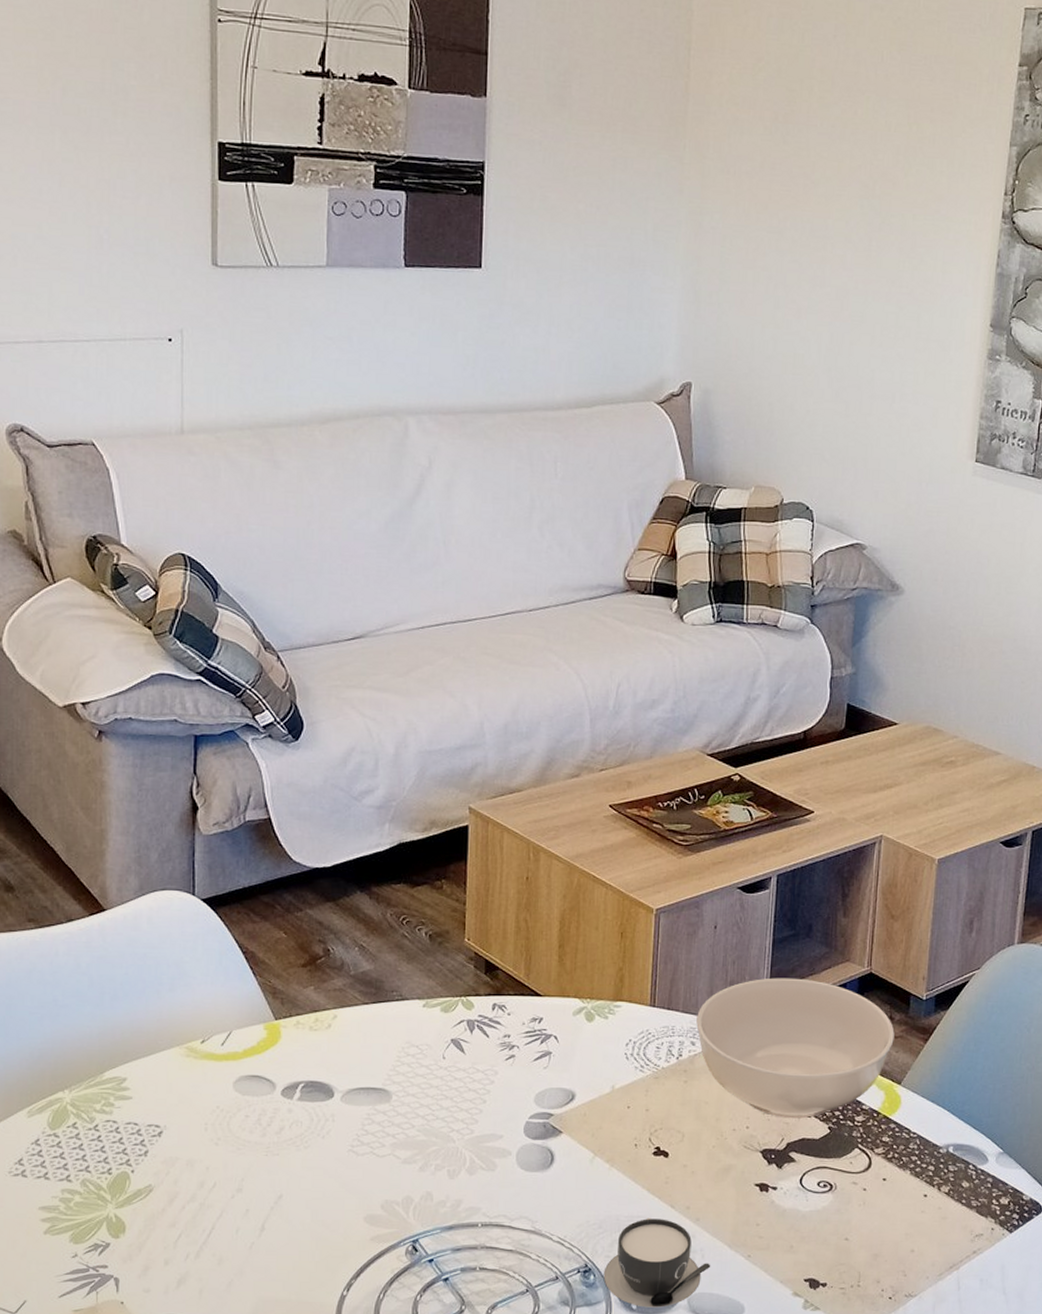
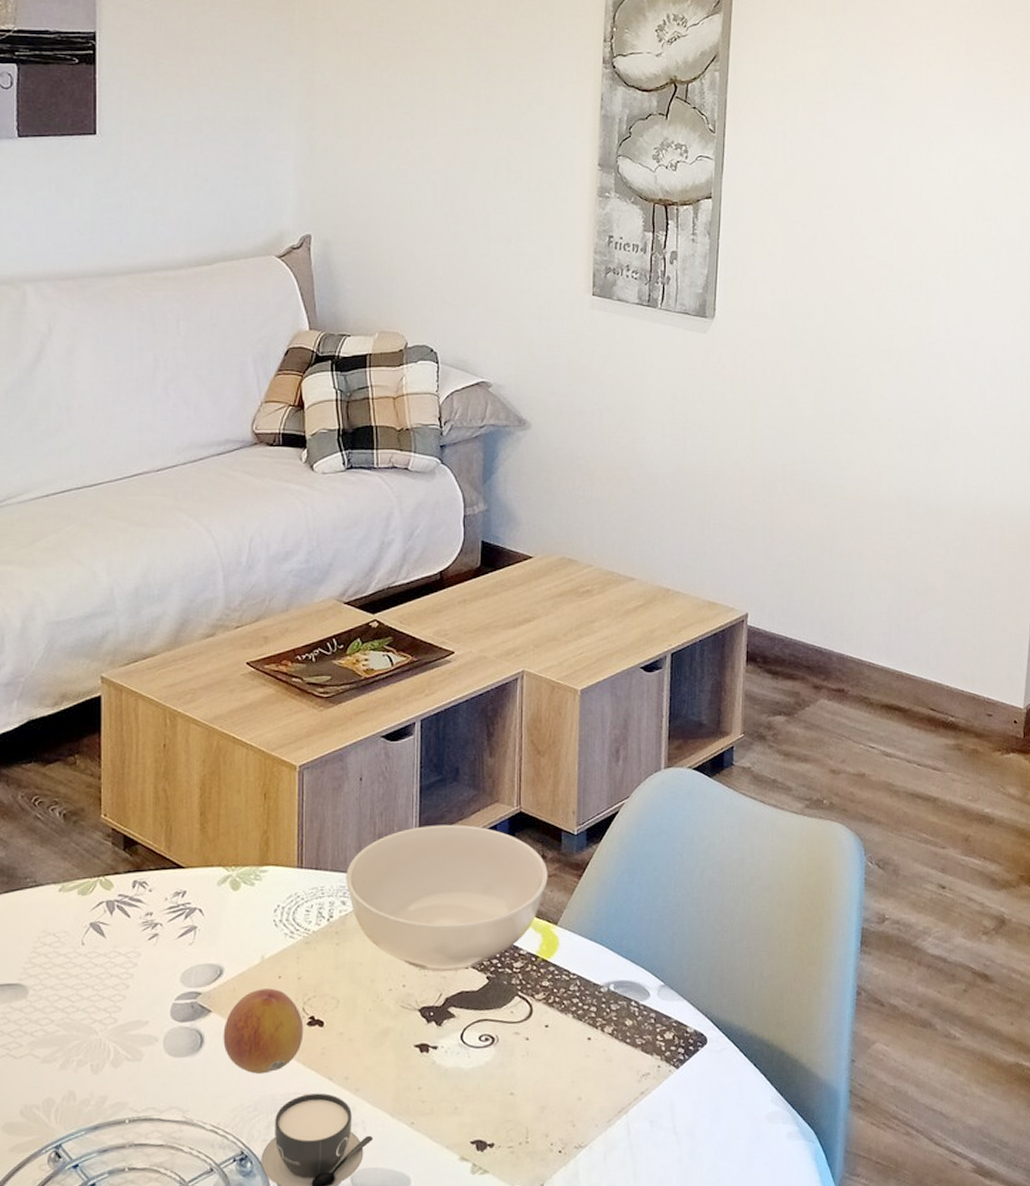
fruit: none [572,1117,649,1196] -> present [223,988,304,1075]

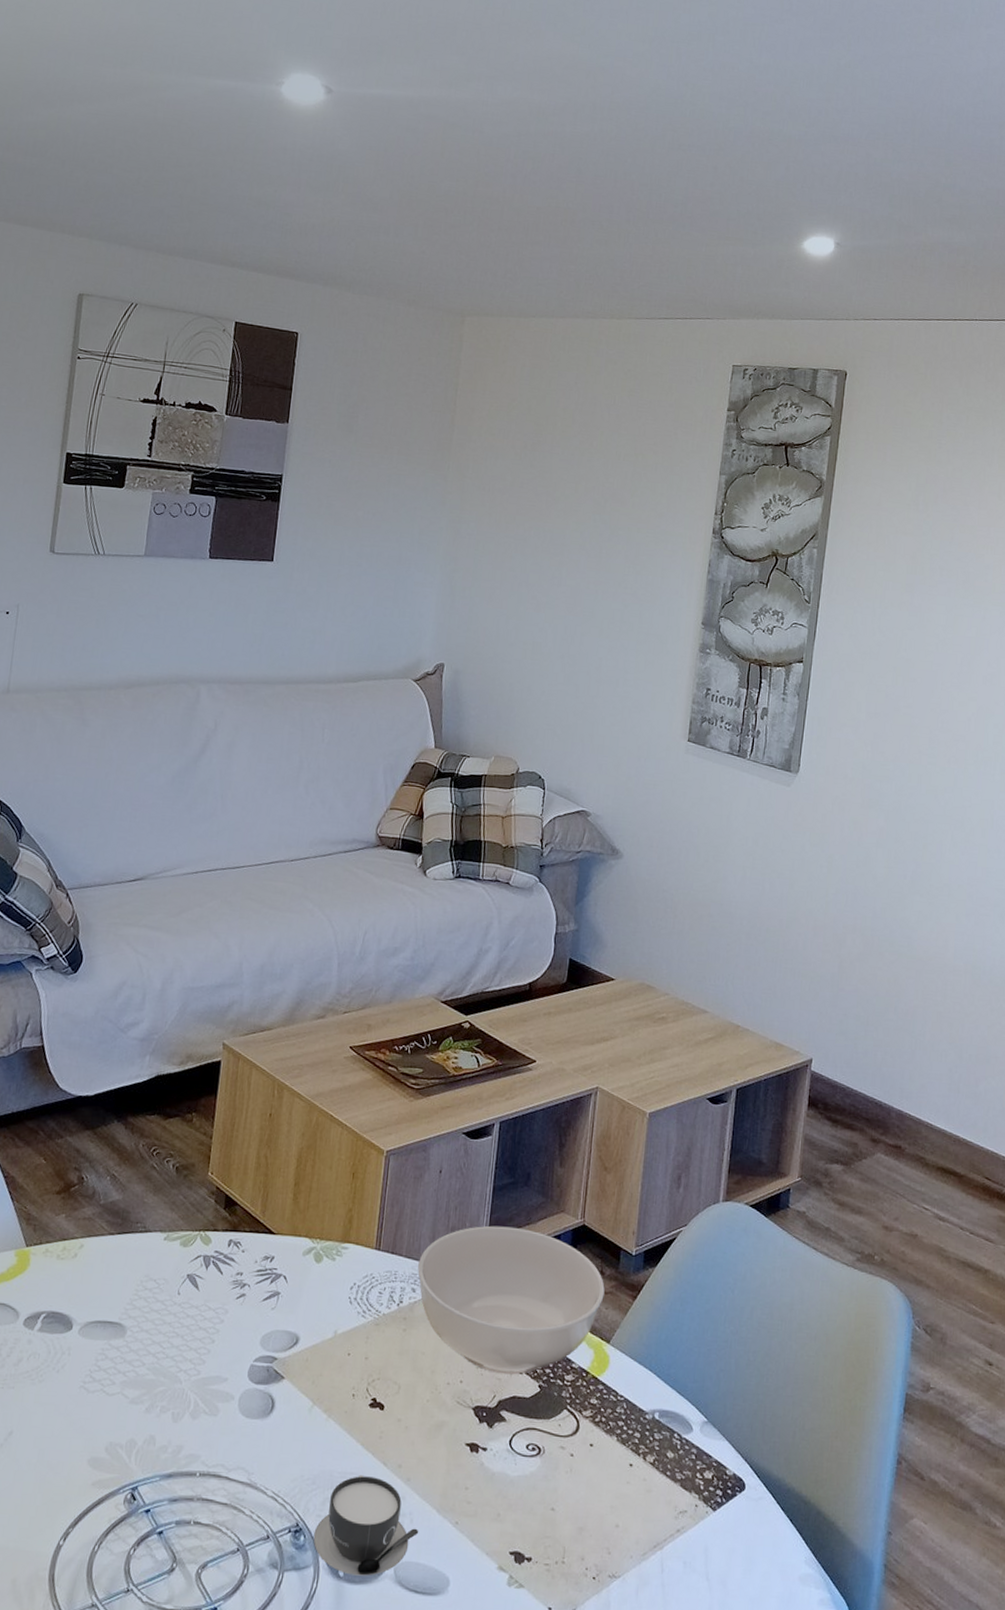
fruit: present [223,988,304,1075] -> none [291,1363,366,1449]

